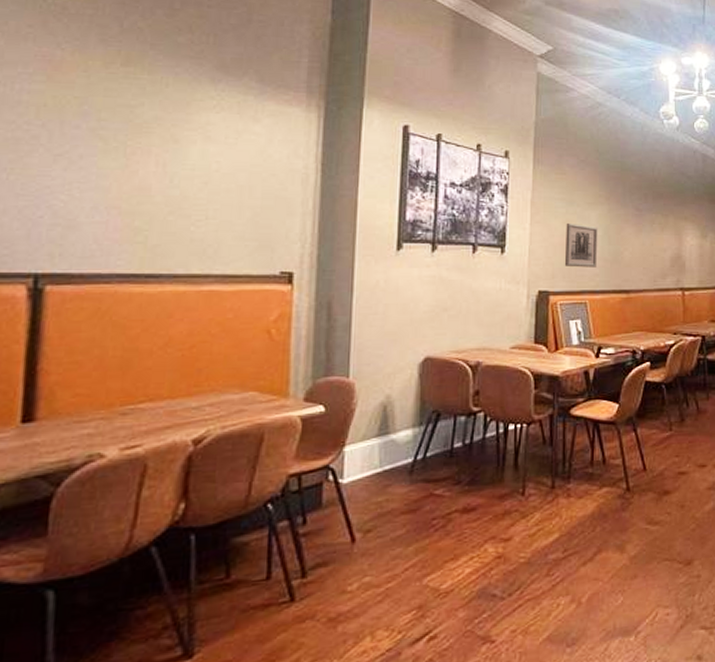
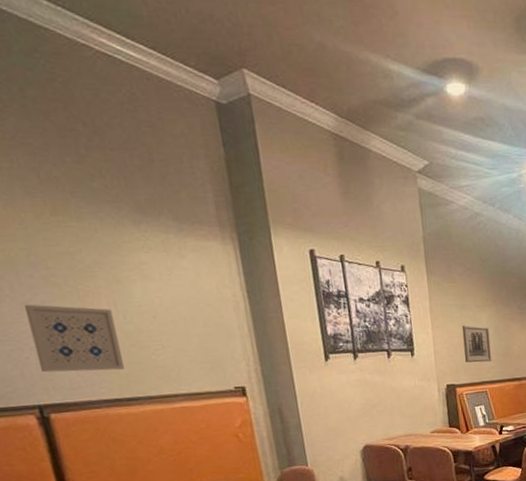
wall art: none [52,156,159,239] -> present [25,304,124,373]

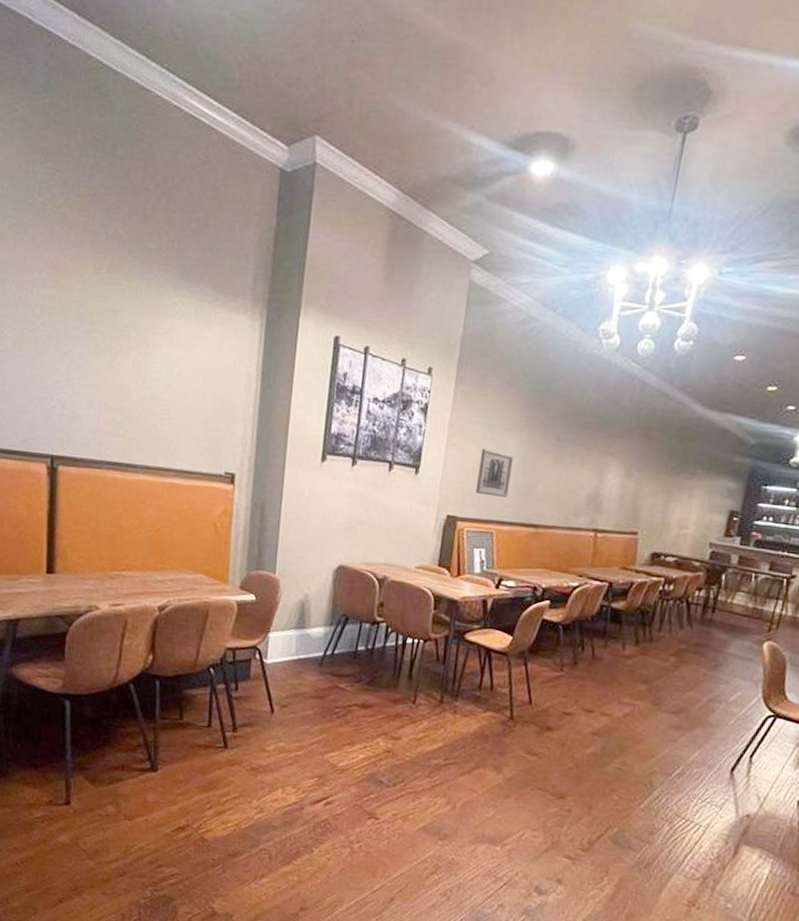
wall art: present [25,304,124,373] -> none [61,355,135,434]

